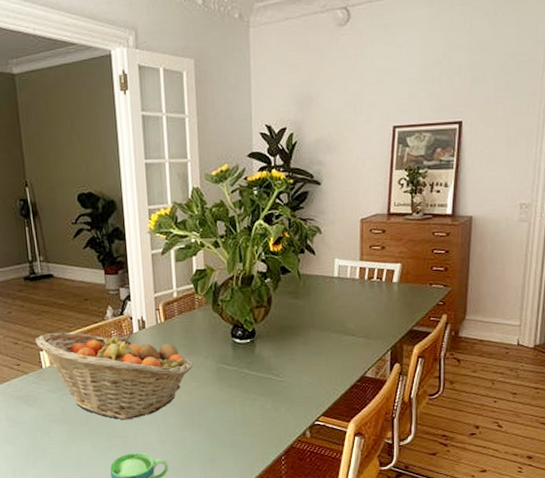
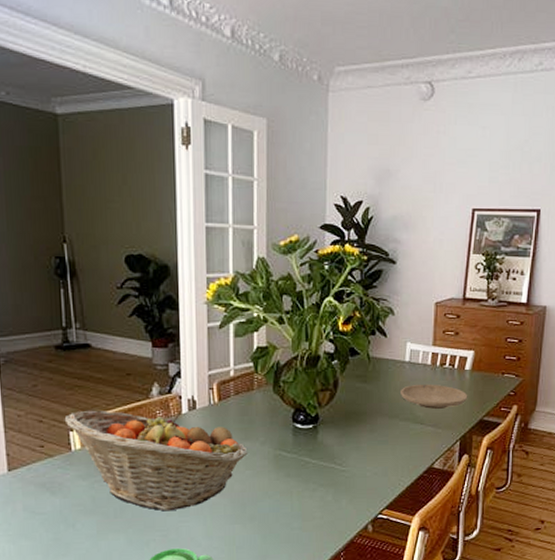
plate: none [331,297,397,321] -> present [401,383,468,409]

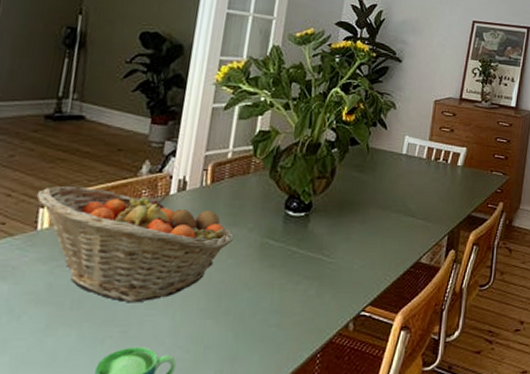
plate: present [401,383,468,409] -> none [395,176,459,202]

